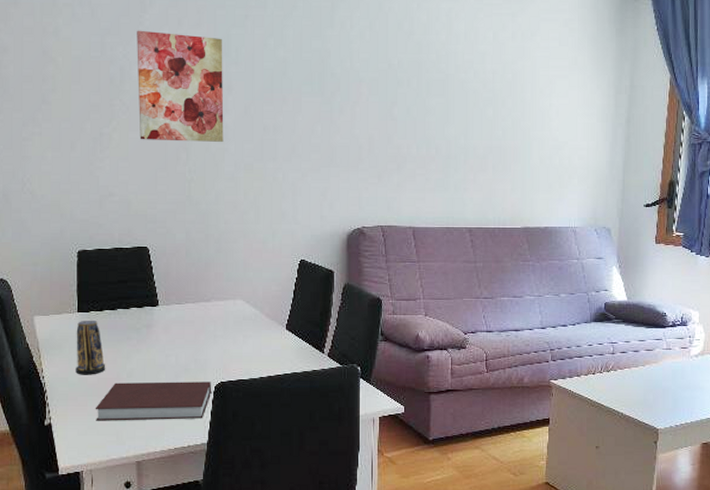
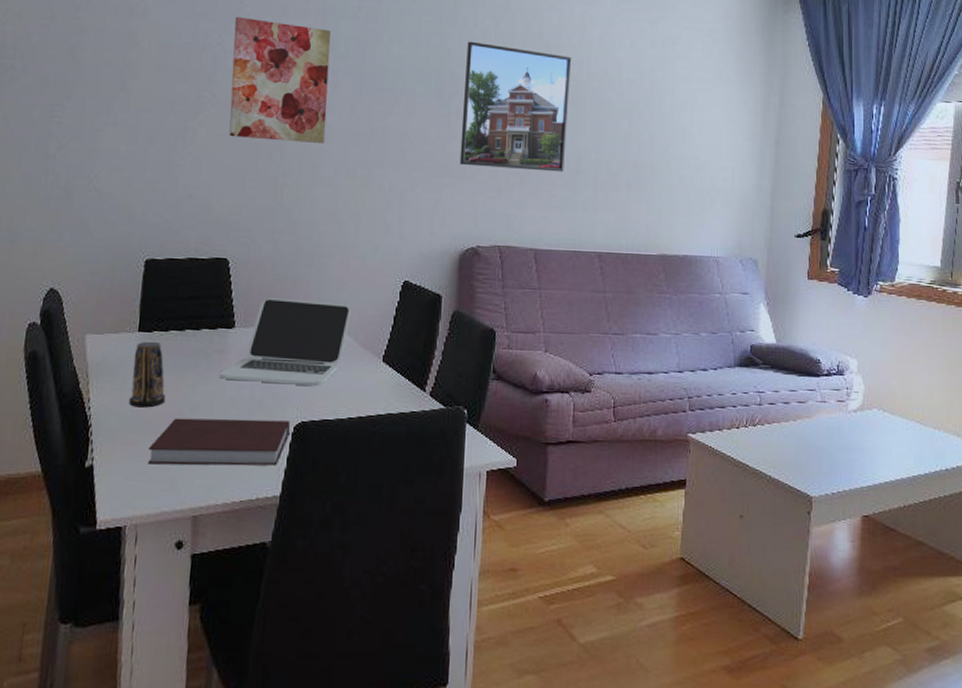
laptop: none [150,279,256,352] -> present [220,298,351,386]
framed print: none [343,42,440,158] -> present [459,41,572,172]

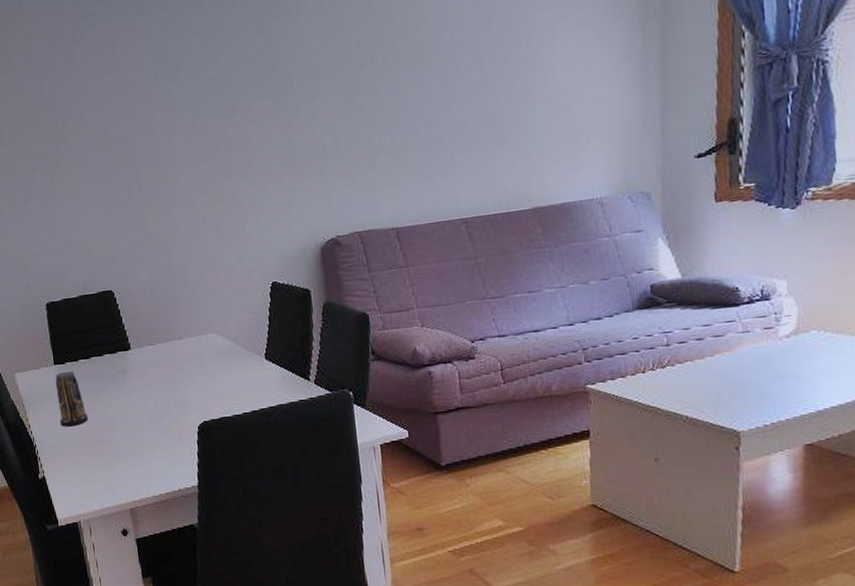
notebook: present [148,418,290,466] -> none [83,422,195,471]
laptop: present [220,298,351,386] -> none [127,312,229,394]
wall art: present [229,16,331,143] -> none [72,55,175,180]
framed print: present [459,41,572,172] -> none [293,18,415,160]

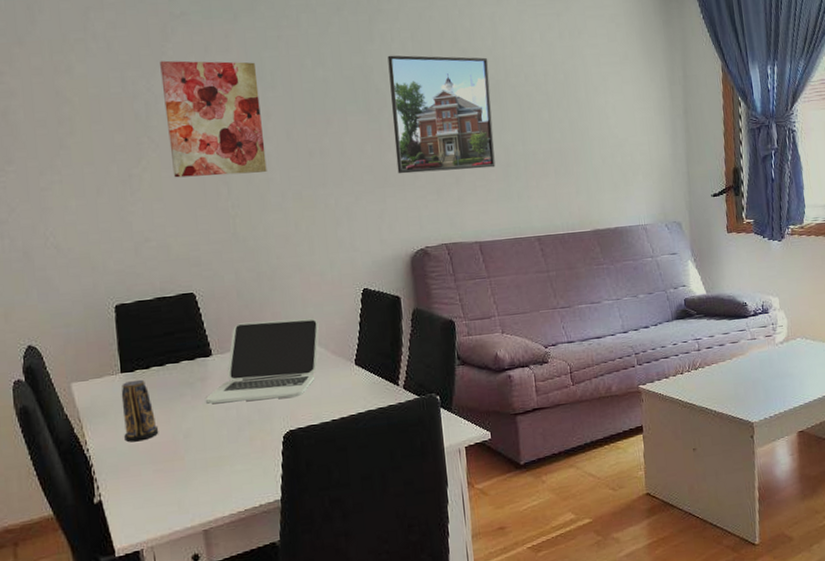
wall art: none [72,55,175,180] -> present [160,60,267,178]
laptop: none [127,312,229,394] -> present [206,317,319,404]
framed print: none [293,18,415,160] -> present [387,55,496,174]

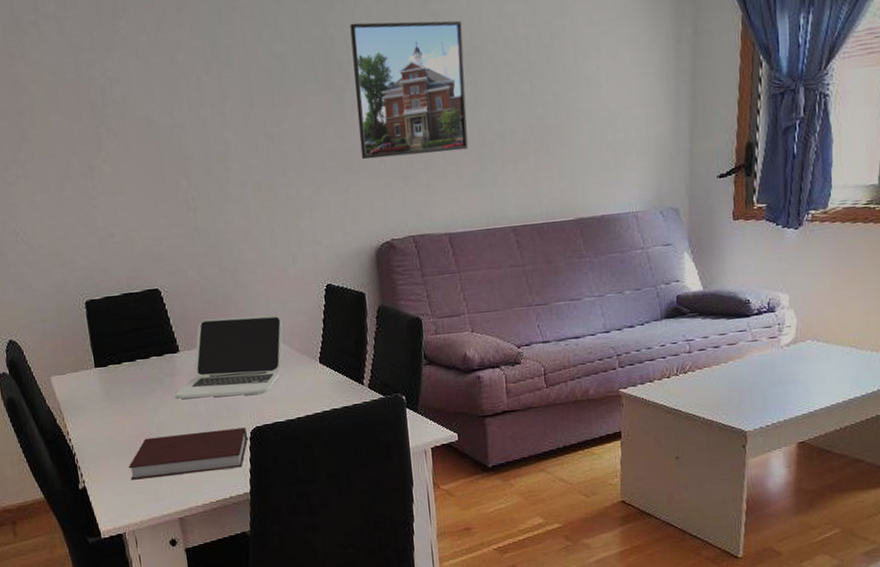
candle: present [121,379,159,443] -> none [96,374,134,434]
notebook: none [150,431,280,491] -> present [128,427,248,480]
wall art: present [160,60,267,178] -> none [112,38,226,169]

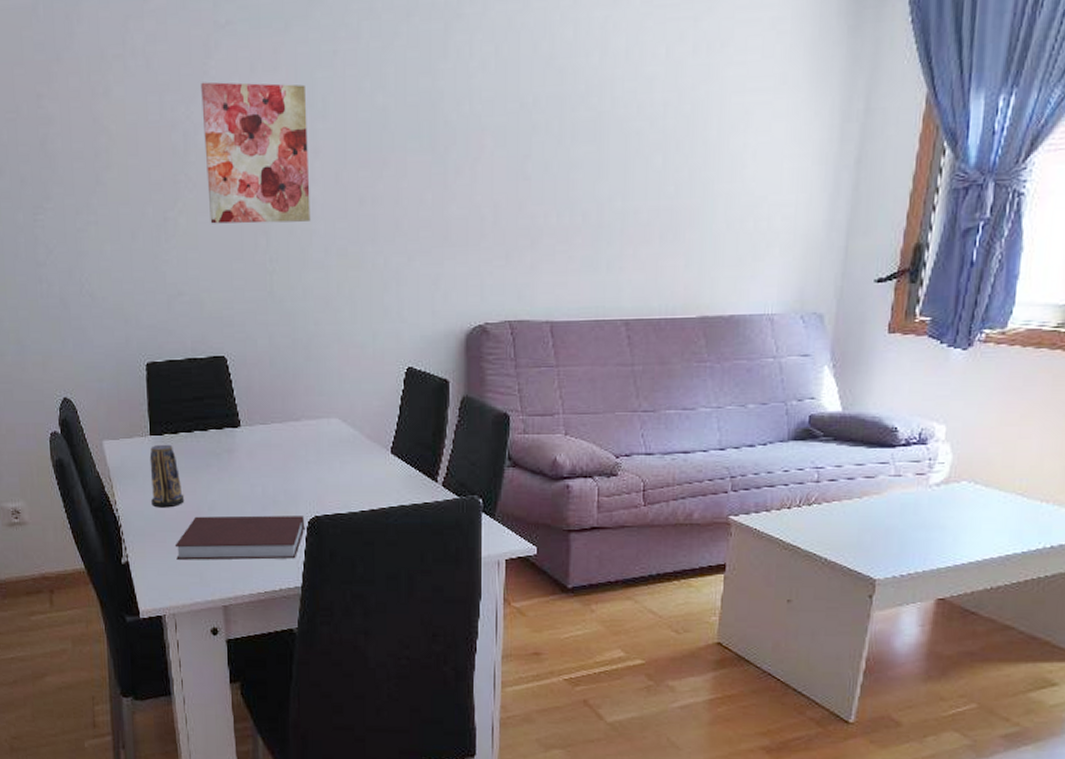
candle: none [96,374,134,434] -> present [149,444,185,508]
wall art: none [112,38,226,169] -> present [201,81,311,224]
laptop: present [175,314,283,399] -> none [232,394,354,480]
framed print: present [350,20,468,160] -> none [461,76,591,232]

